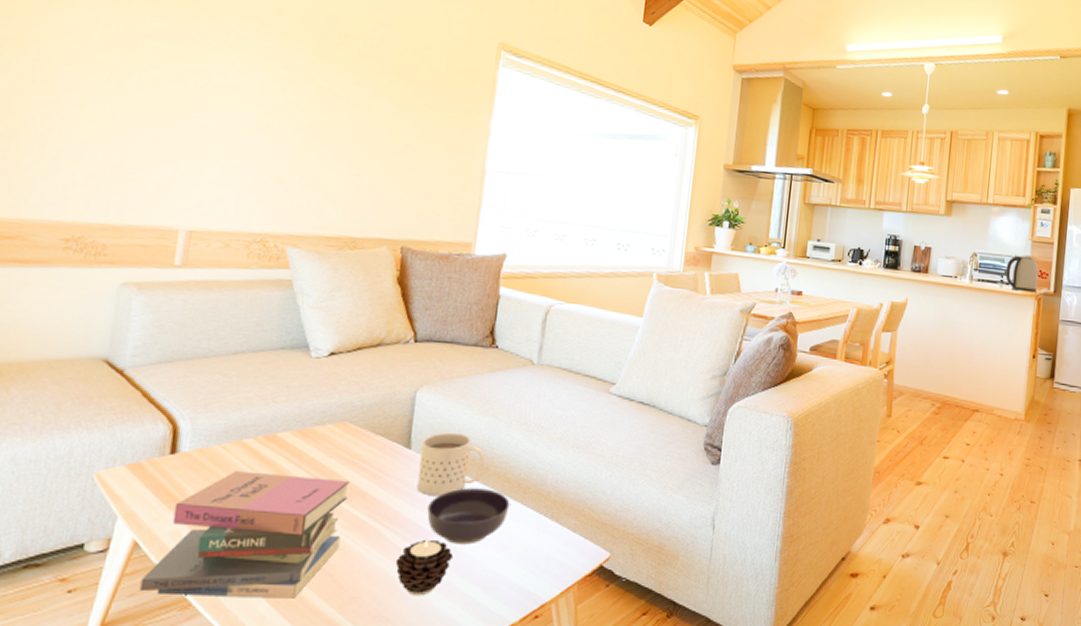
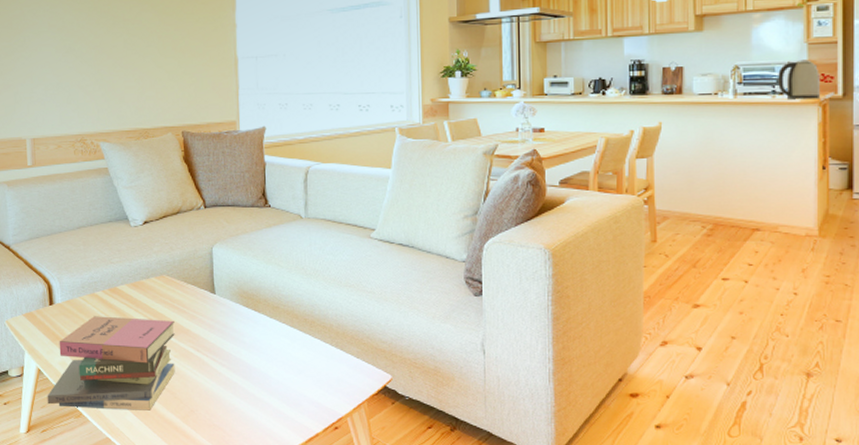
candle: present [395,540,453,596] -> none [218,366,261,410]
mug: present [417,432,485,497] -> none [223,279,274,331]
bowl: present [427,488,510,545] -> none [236,323,300,369]

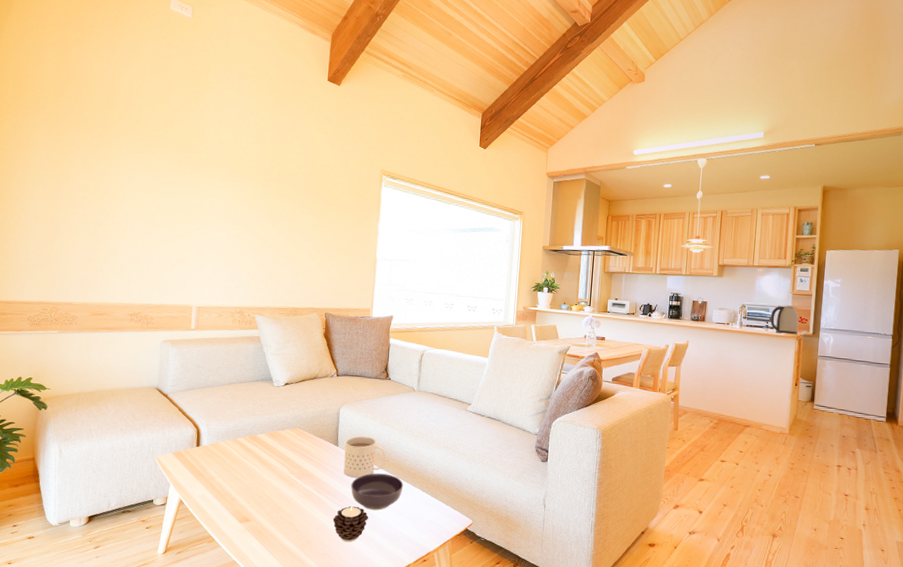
books: present [47,316,175,411] -> none [185,458,302,540]
candle: none [218,366,261,410] -> present [332,506,368,543]
mug: none [223,279,274,331] -> present [343,436,386,478]
bowl: none [236,323,300,369] -> present [351,473,404,511]

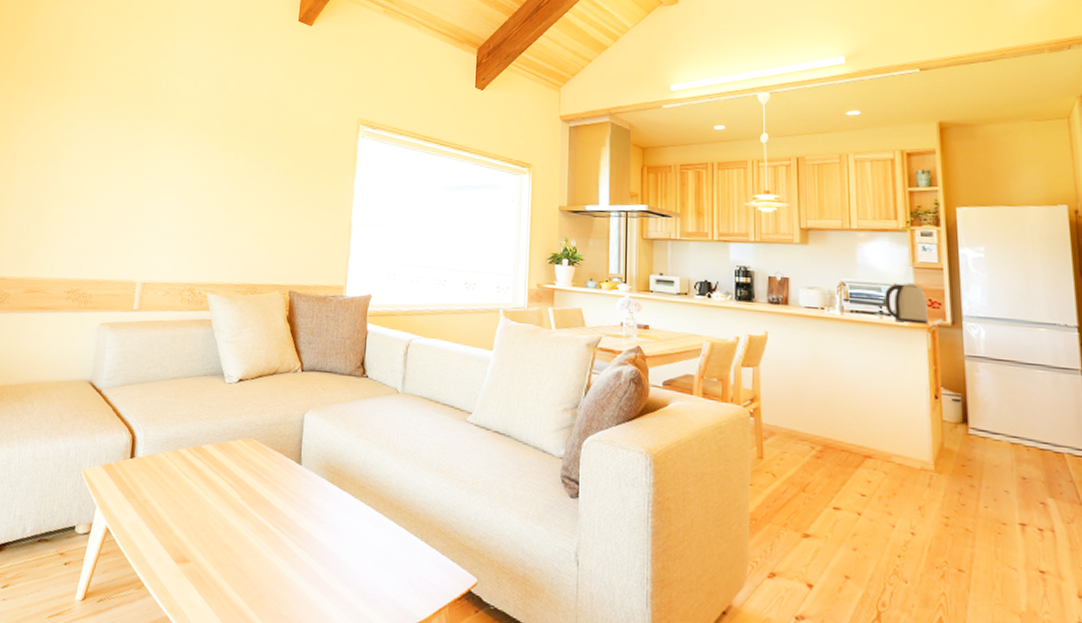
candle: present [332,506,368,543] -> none [292,549,338,601]
mug: present [343,436,386,478] -> none [307,451,361,510]
bowl: present [351,473,404,511] -> none [316,503,385,557]

